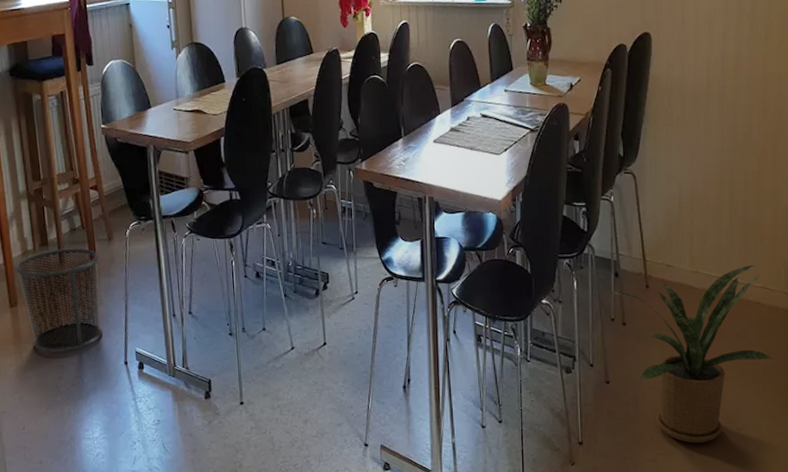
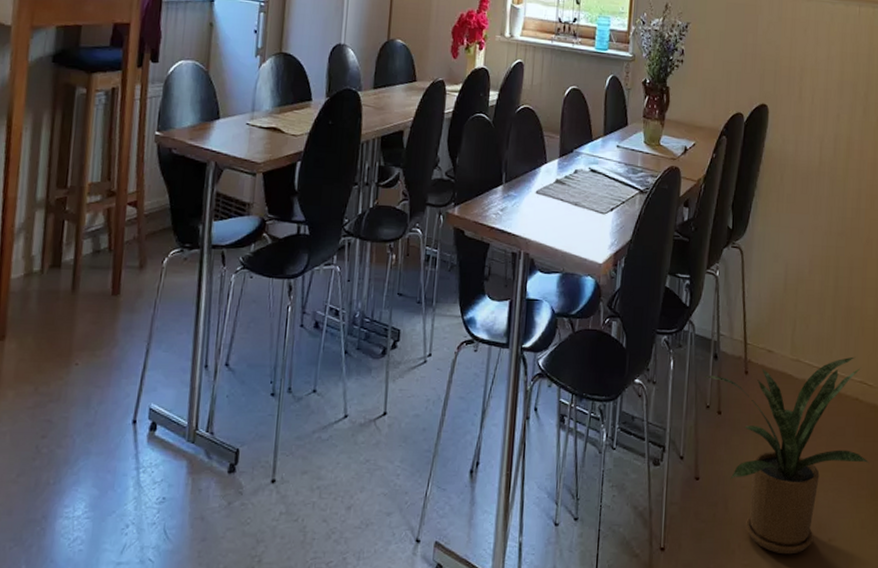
trash can: present [15,248,103,353] -> none [11,273,124,403]

